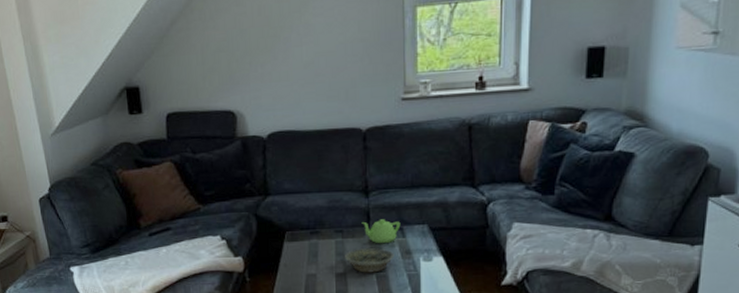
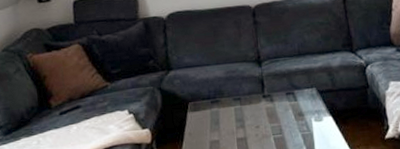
bowl: present [345,247,394,273] -> none [244,112,289,136]
teapot: present [361,219,401,244] -> none [257,85,292,109]

